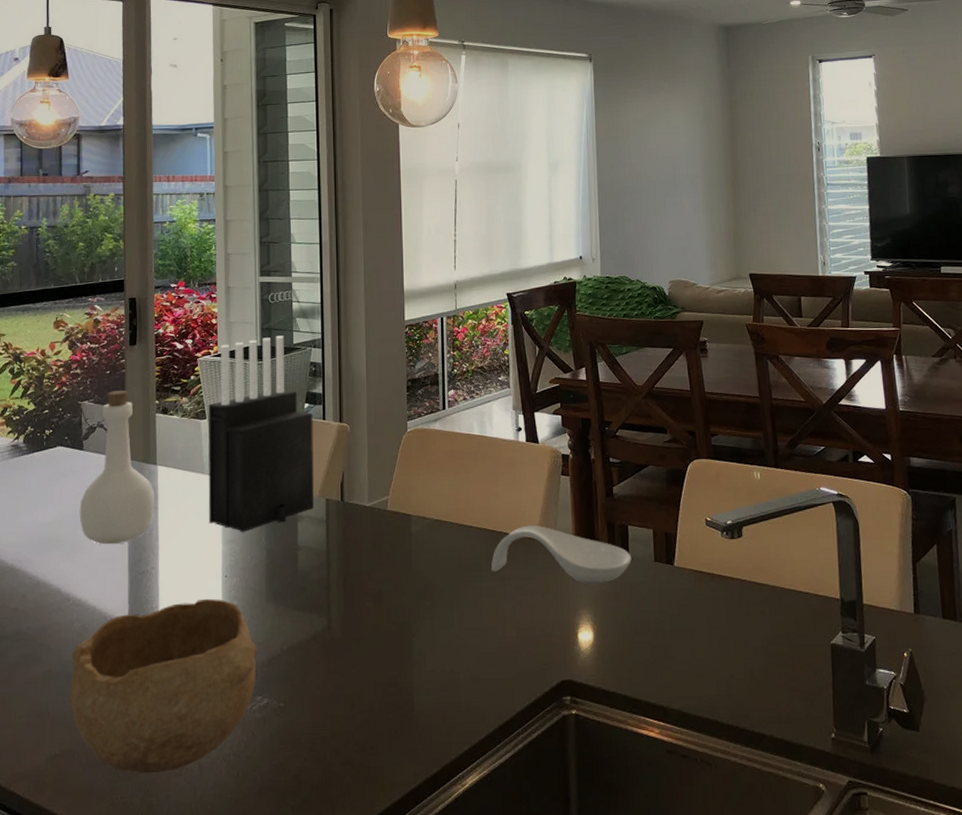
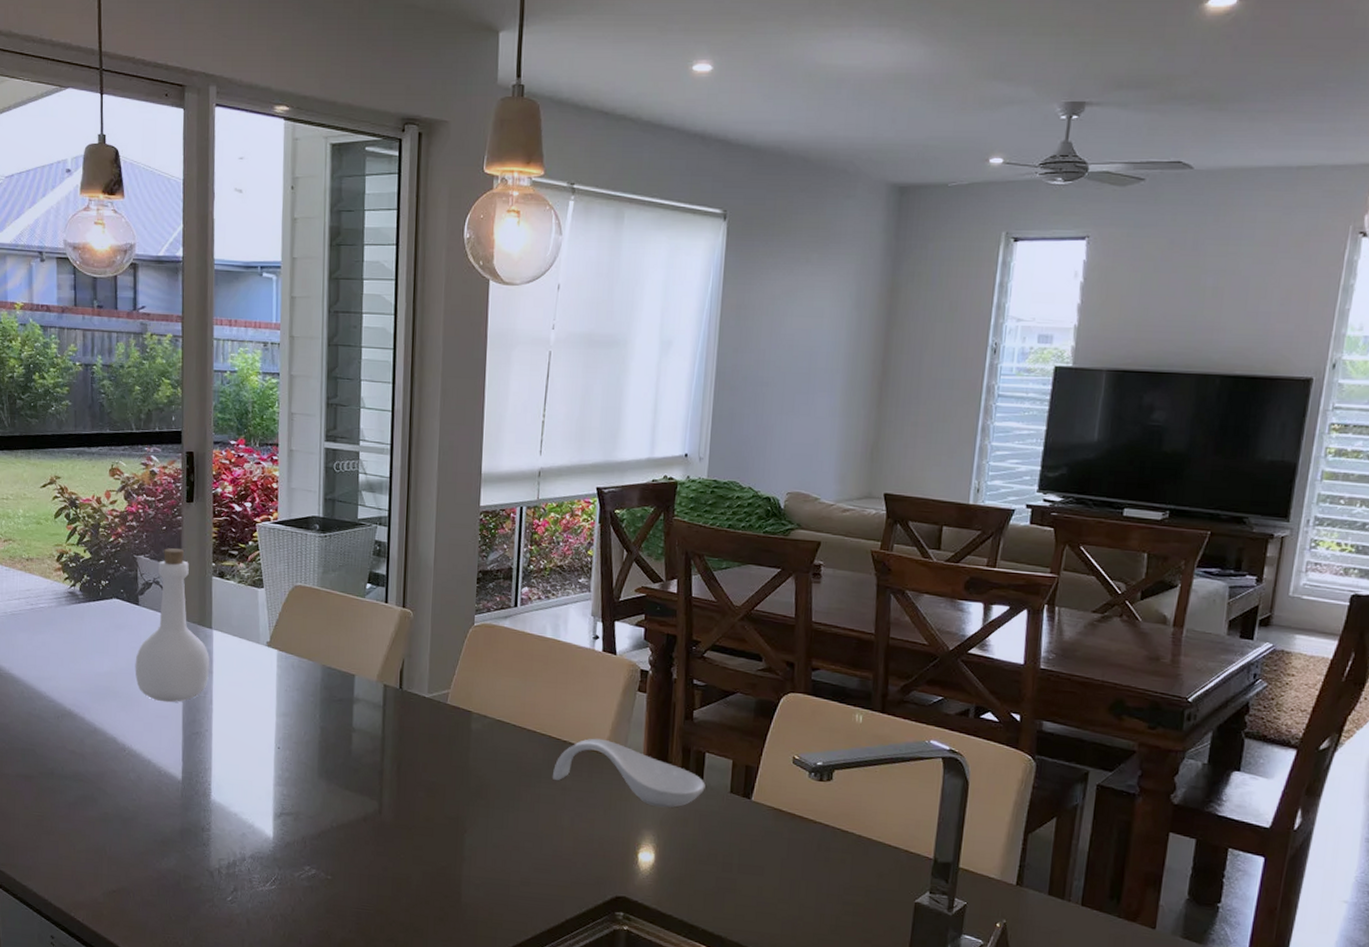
bowl: present [70,598,258,774] -> none [126,767,308,922]
knife block: present [208,336,314,532] -> none [263,508,375,707]

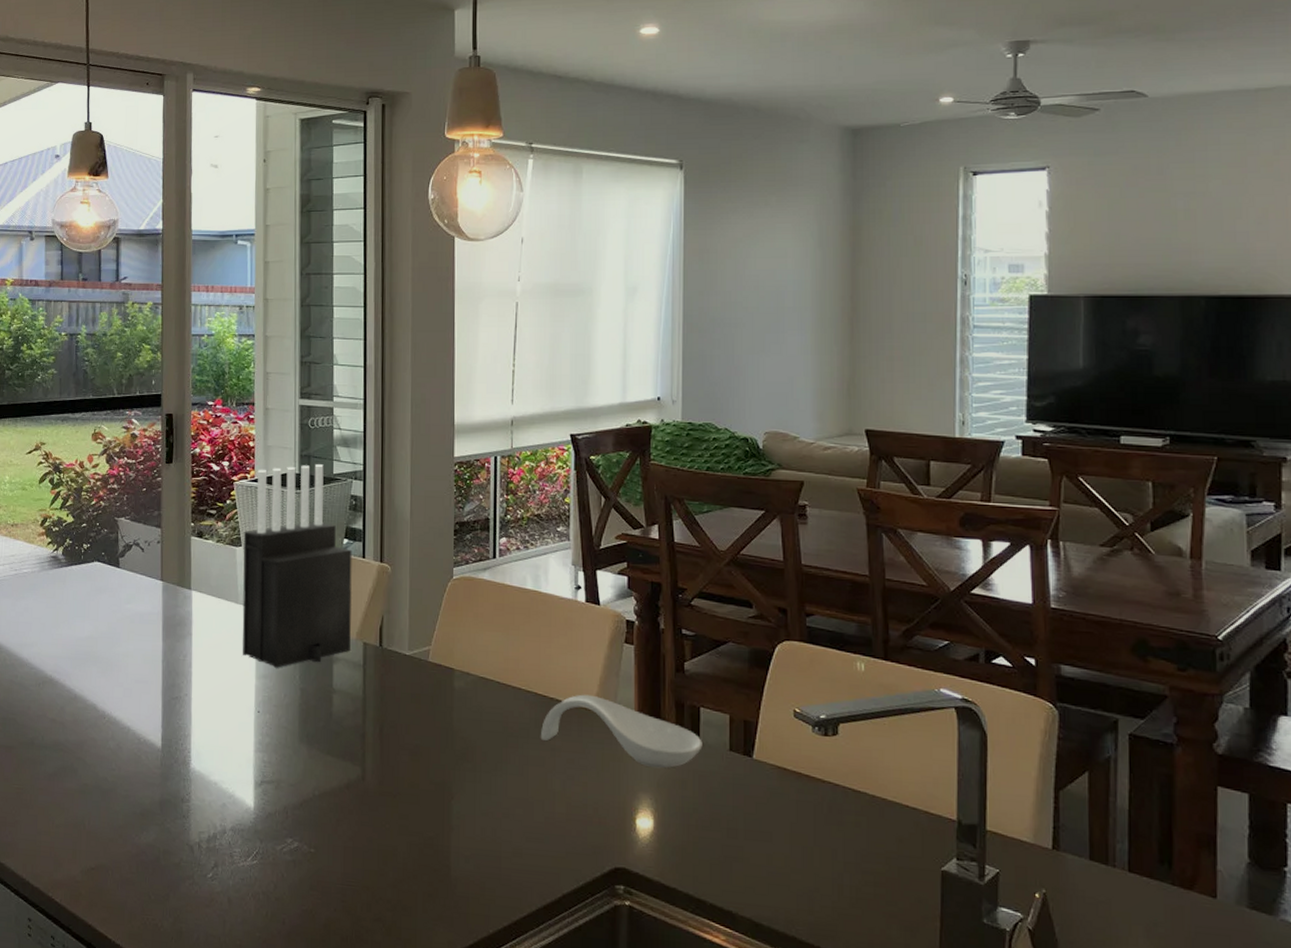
bottle: present [135,548,210,703] -> none [115,509,189,667]
knife block: none [263,508,375,707] -> present [242,464,352,668]

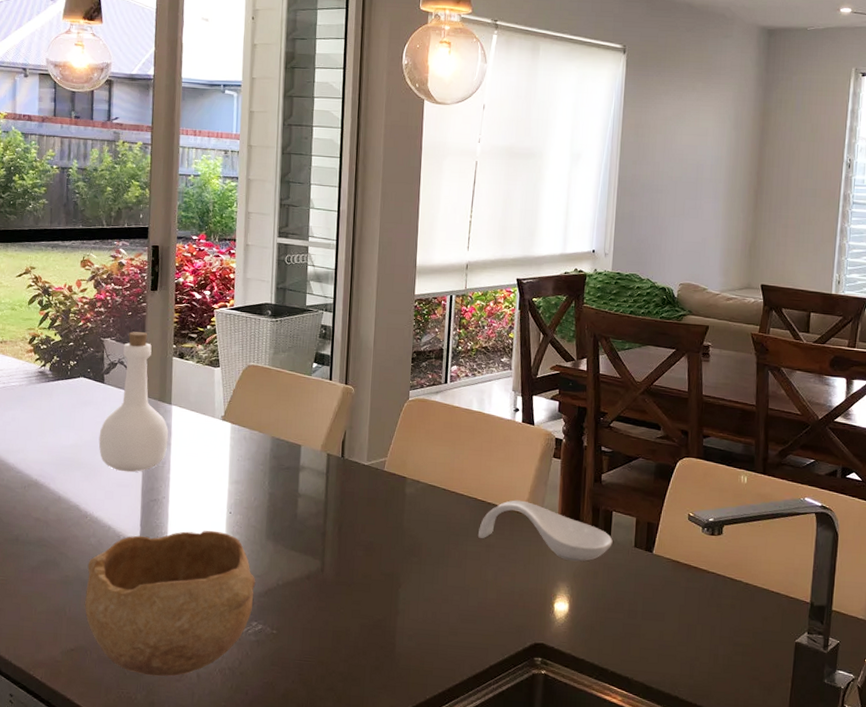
bowl: none [105,732,290,901] -> present [85,530,256,677]
bottle: none [115,509,189,667] -> present [98,331,169,473]
knife block: present [242,464,352,668] -> none [217,296,321,475]

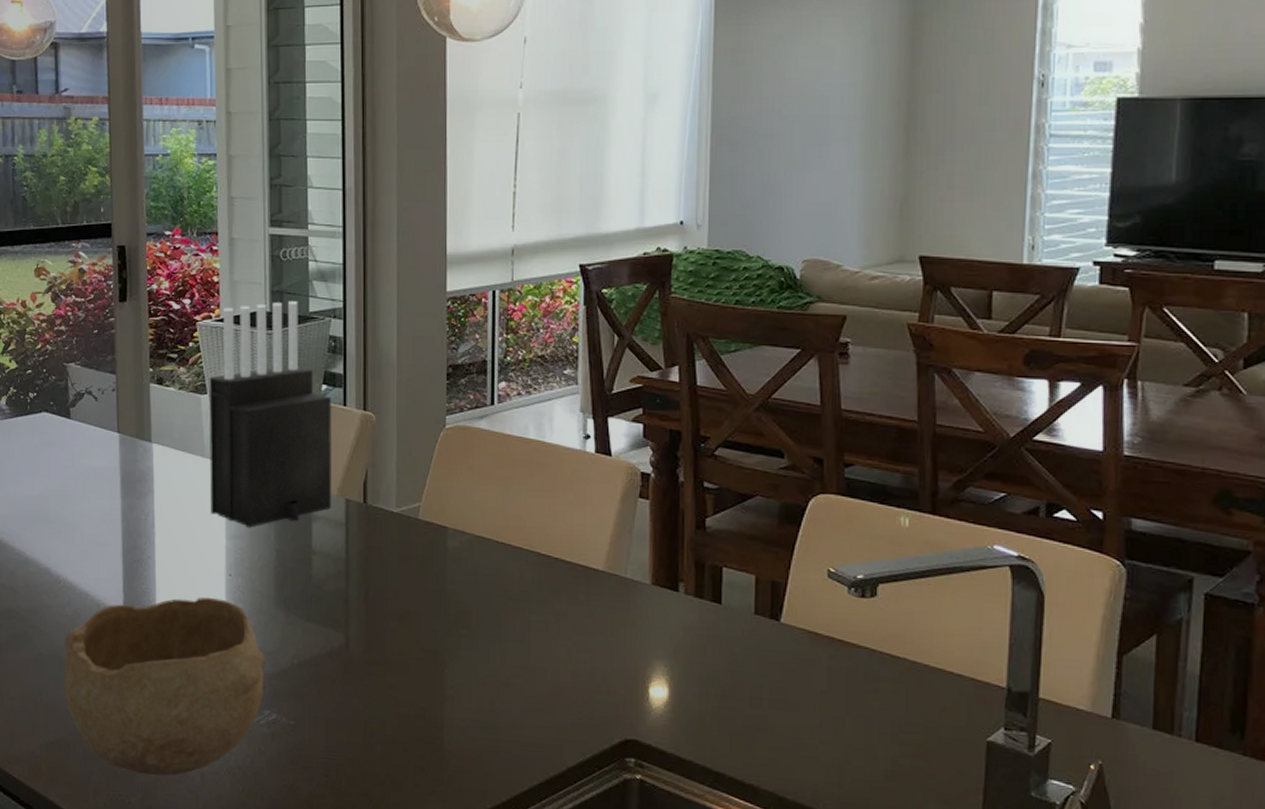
bottle: present [98,331,169,473] -> none [68,354,151,527]
knife block: none [217,296,321,475] -> present [209,301,332,528]
spoon rest: present [477,500,613,562] -> none [543,554,725,634]

